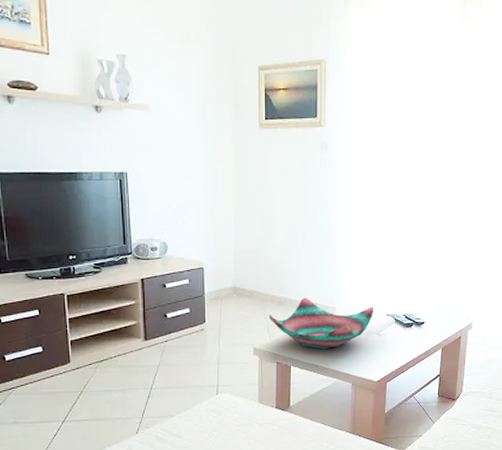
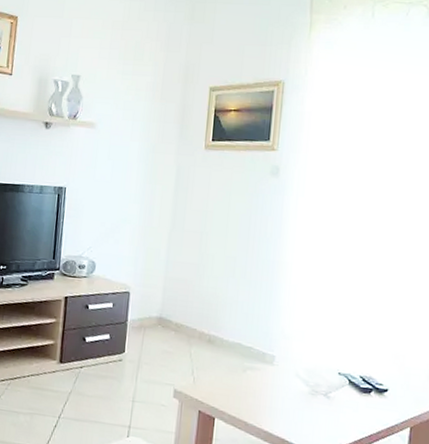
decorative bowl: present [269,298,374,349] -> none [195,339,323,405]

